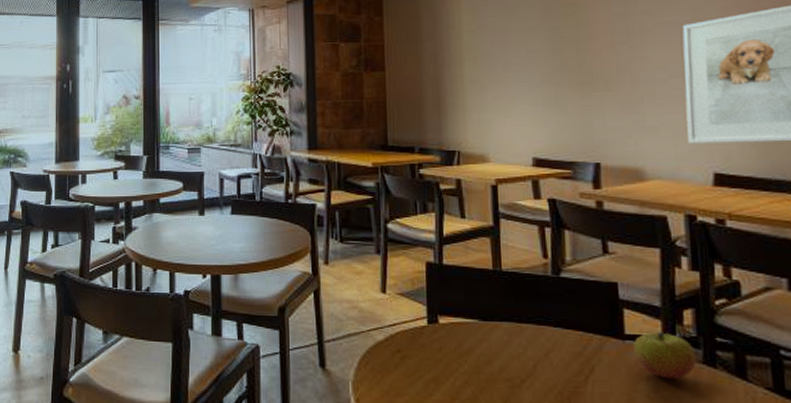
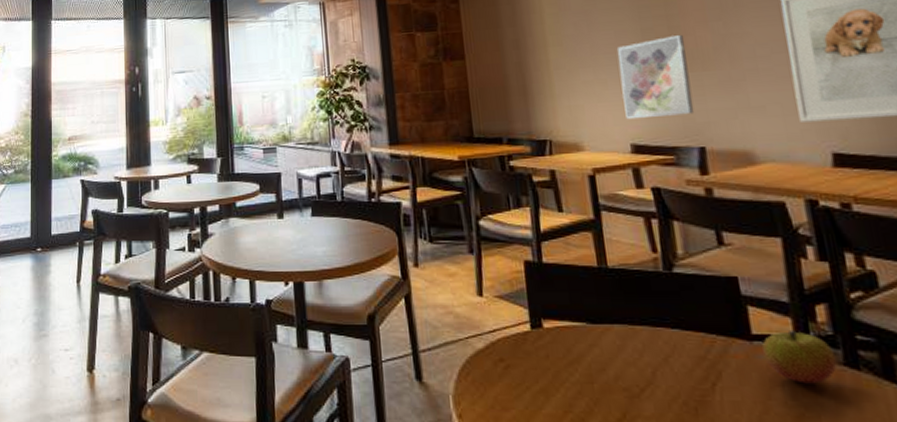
wall art: none [527,57,594,135] -> present [617,35,695,120]

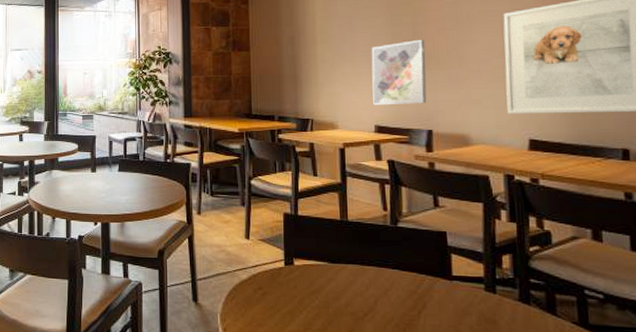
apple: present [762,331,838,384] -> none [459,274,514,314]

